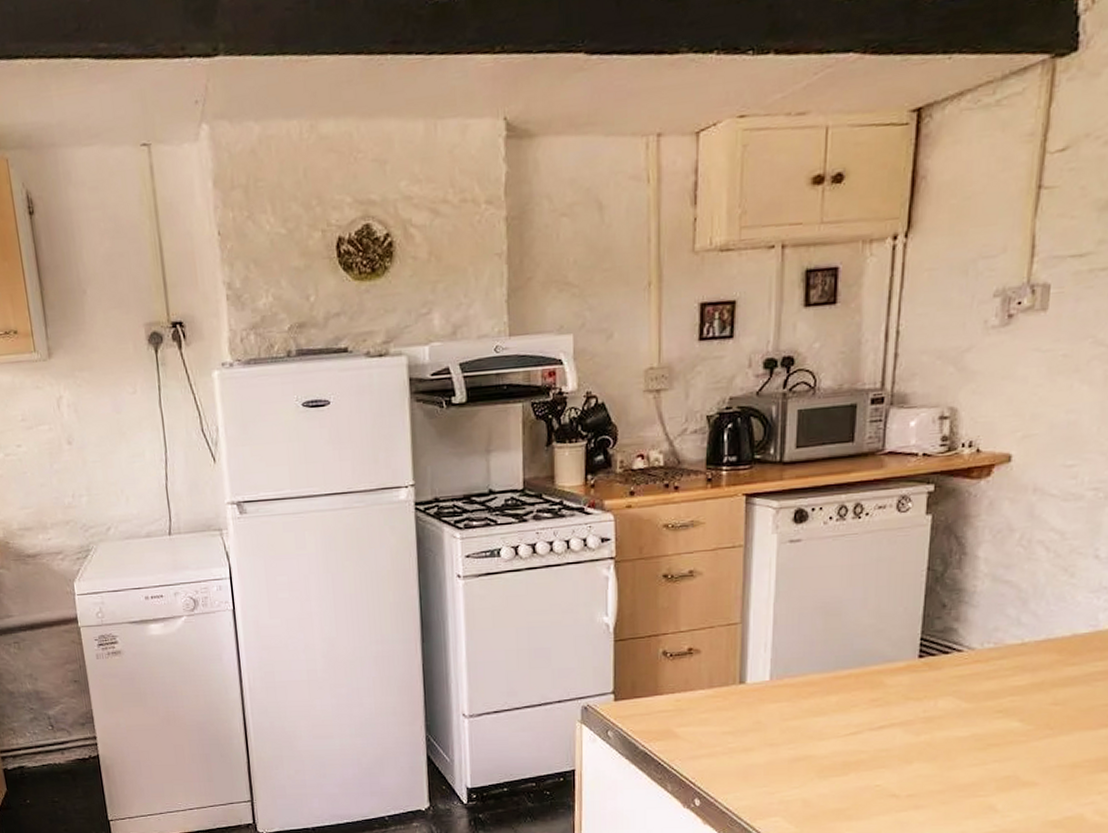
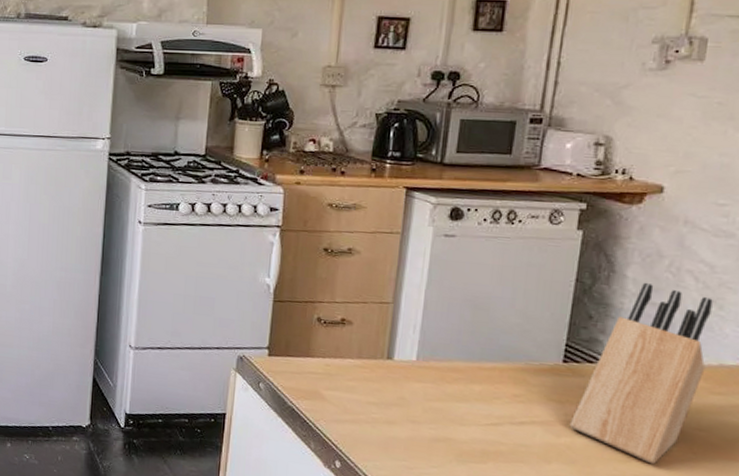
knife block: none [928,560,1064,747] -> present [569,282,713,465]

